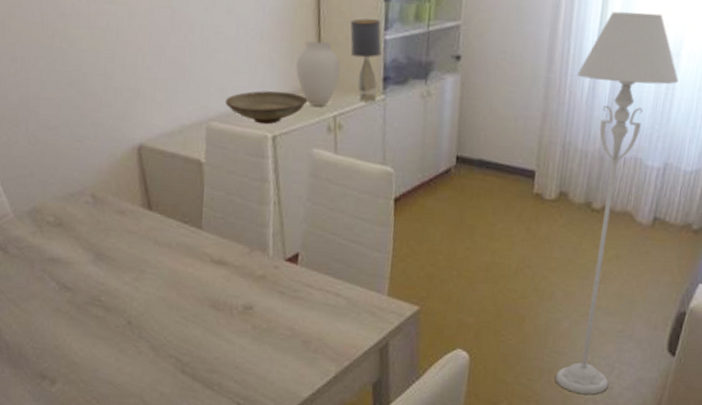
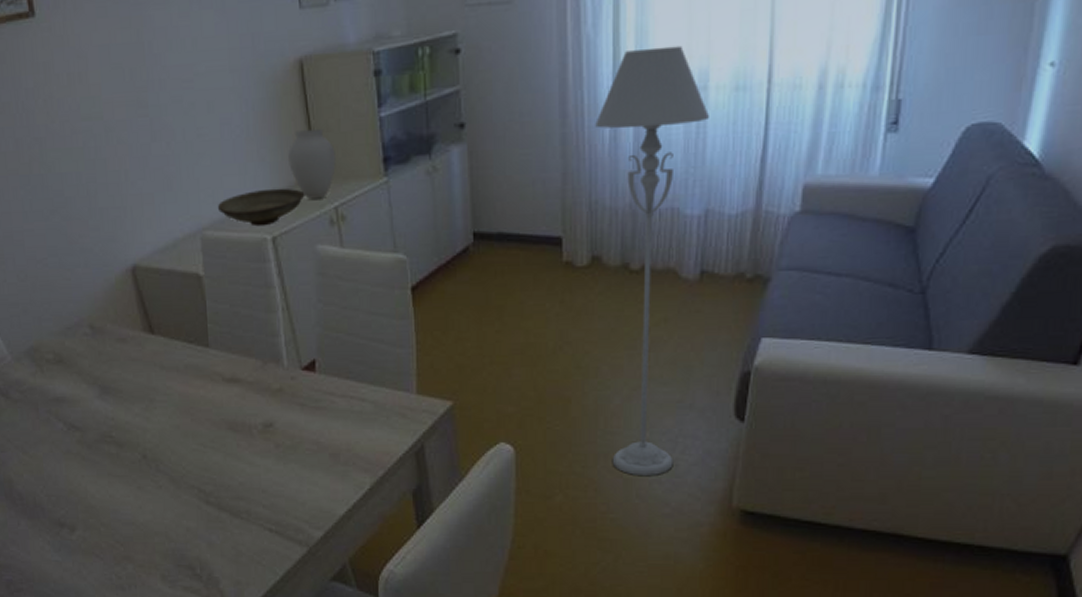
table lamp: present [350,18,382,105] -> none [340,97,378,190]

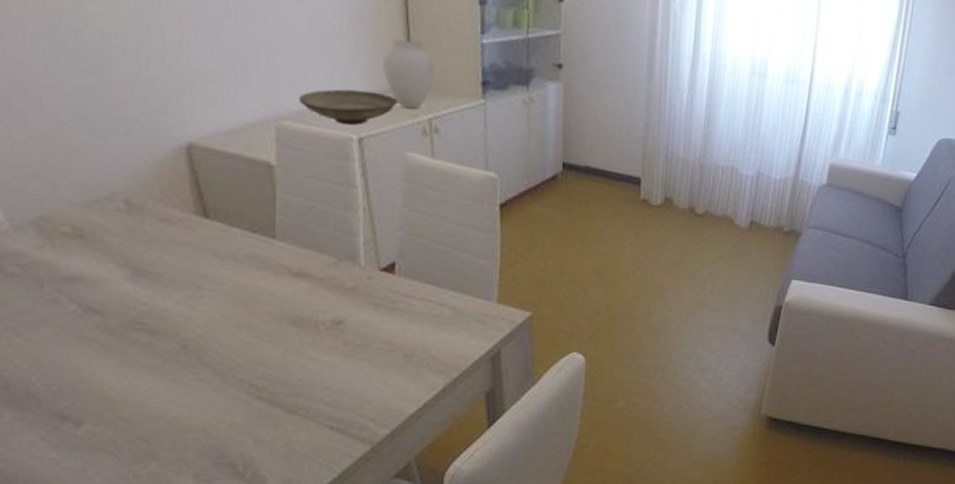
floor lamp: present [595,45,709,477] -> none [668,32,766,387]

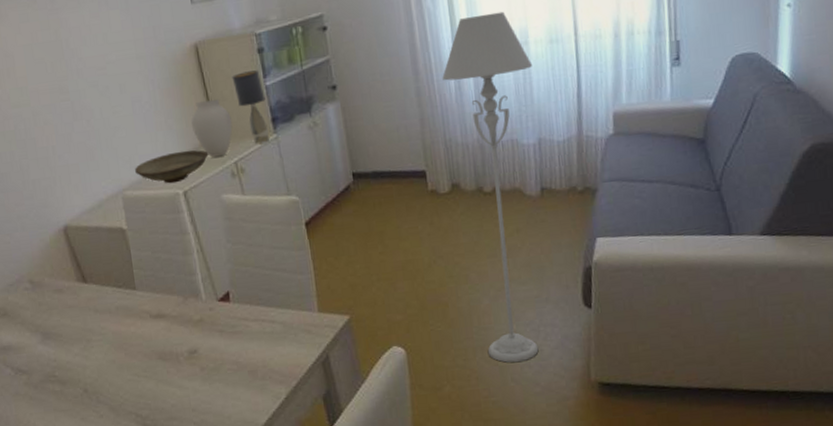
table lamp: none [442,20,479,108] -> present [231,70,269,146]
floor lamp: none [668,32,766,387] -> present [442,11,539,363]

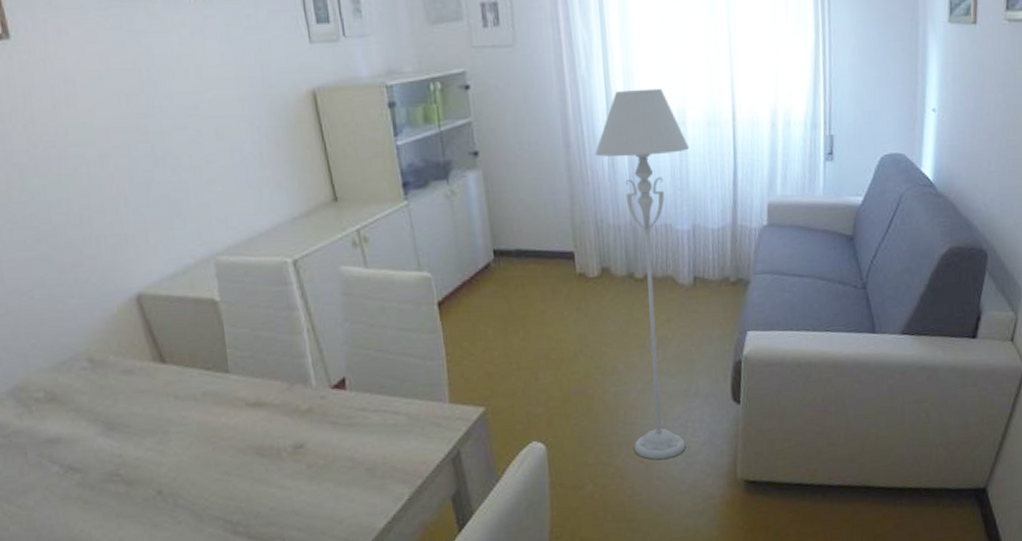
decorative bowl: present [135,150,209,184] -> none [232,212,326,250]
vase: present [191,99,233,157] -> none [305,156,356,223]
table lamp: present [231,70,269,146] -> none [356,127,399,213]

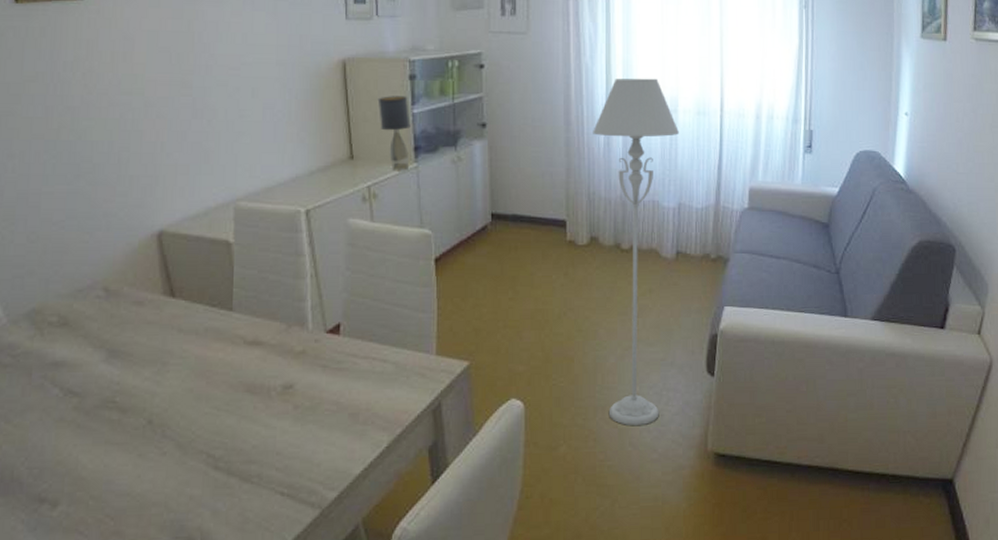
table lamp: none [356,127,399,213] -> present [377,96,411,173]

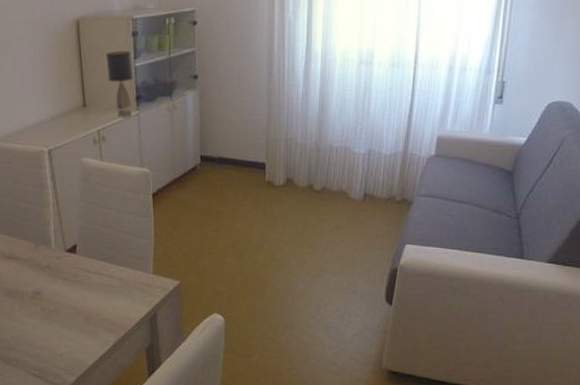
floor lamp: present [593,78,679,426] -> none [292,32,373,343]

